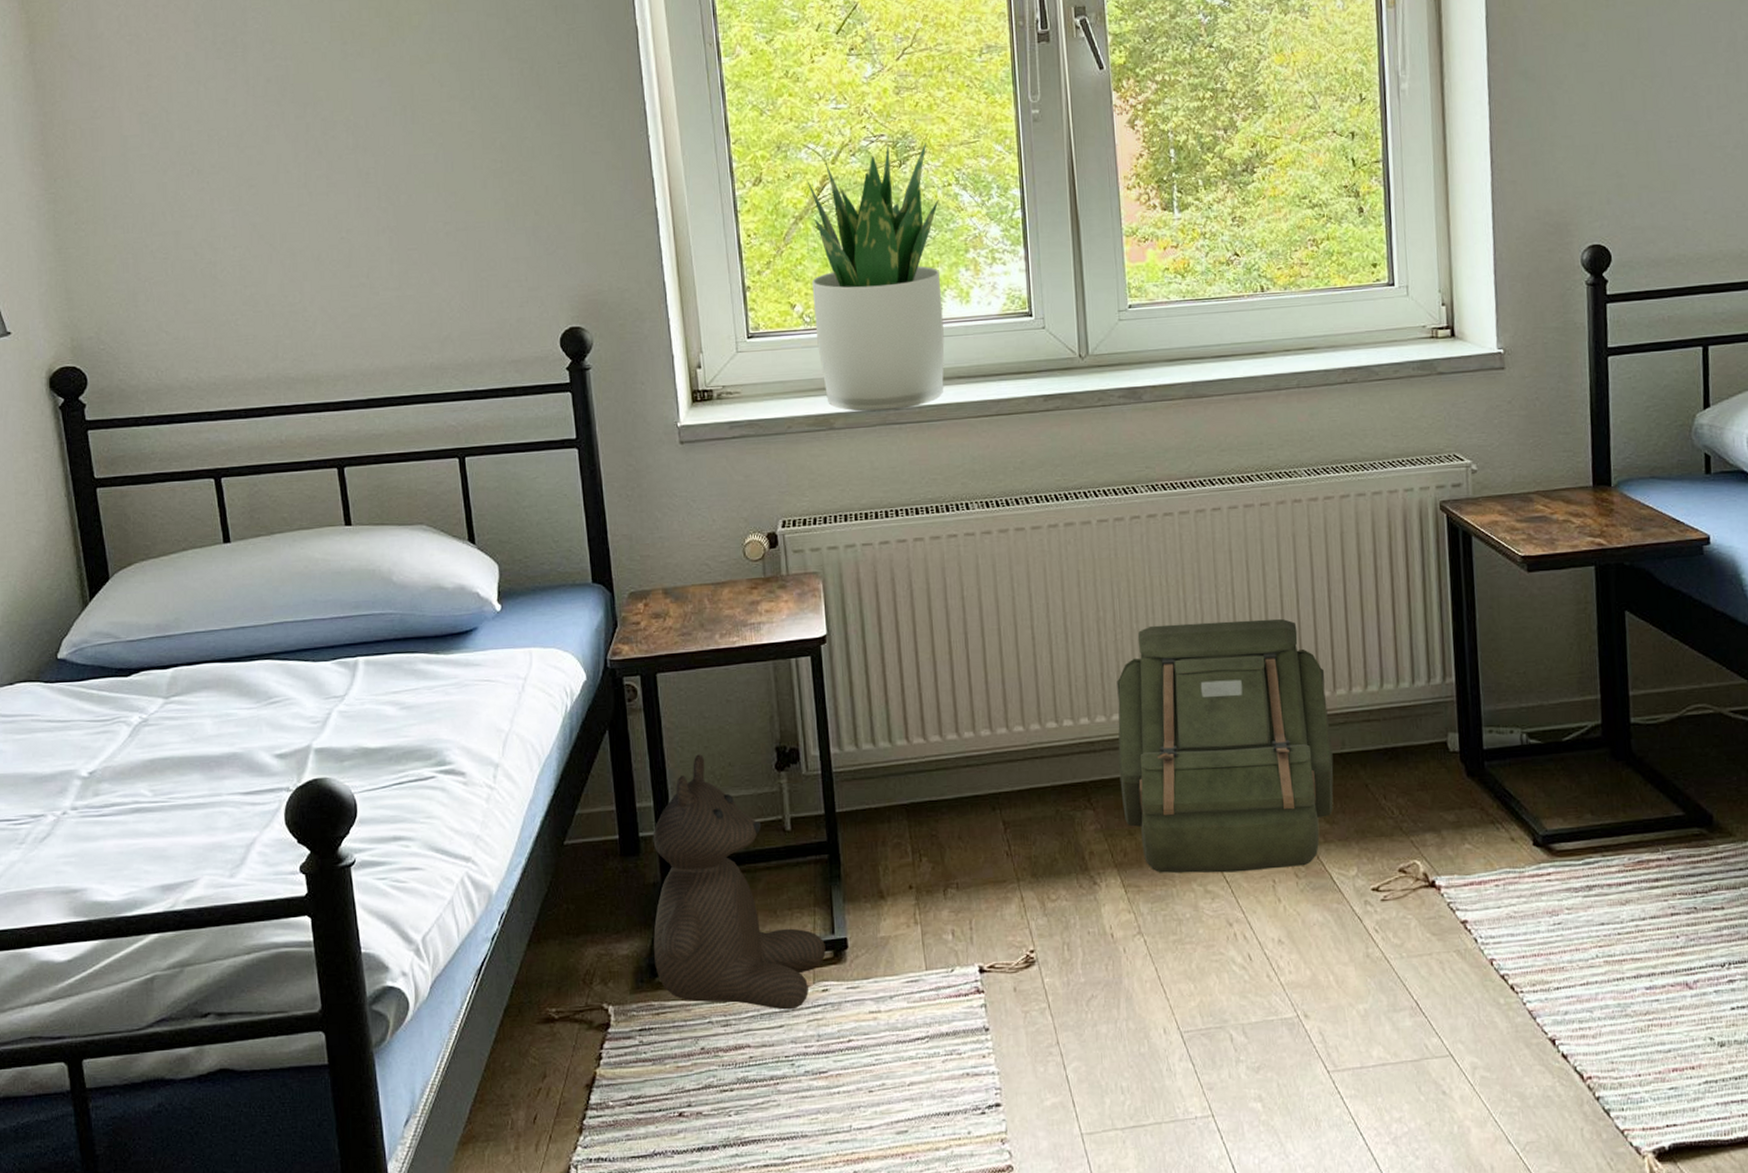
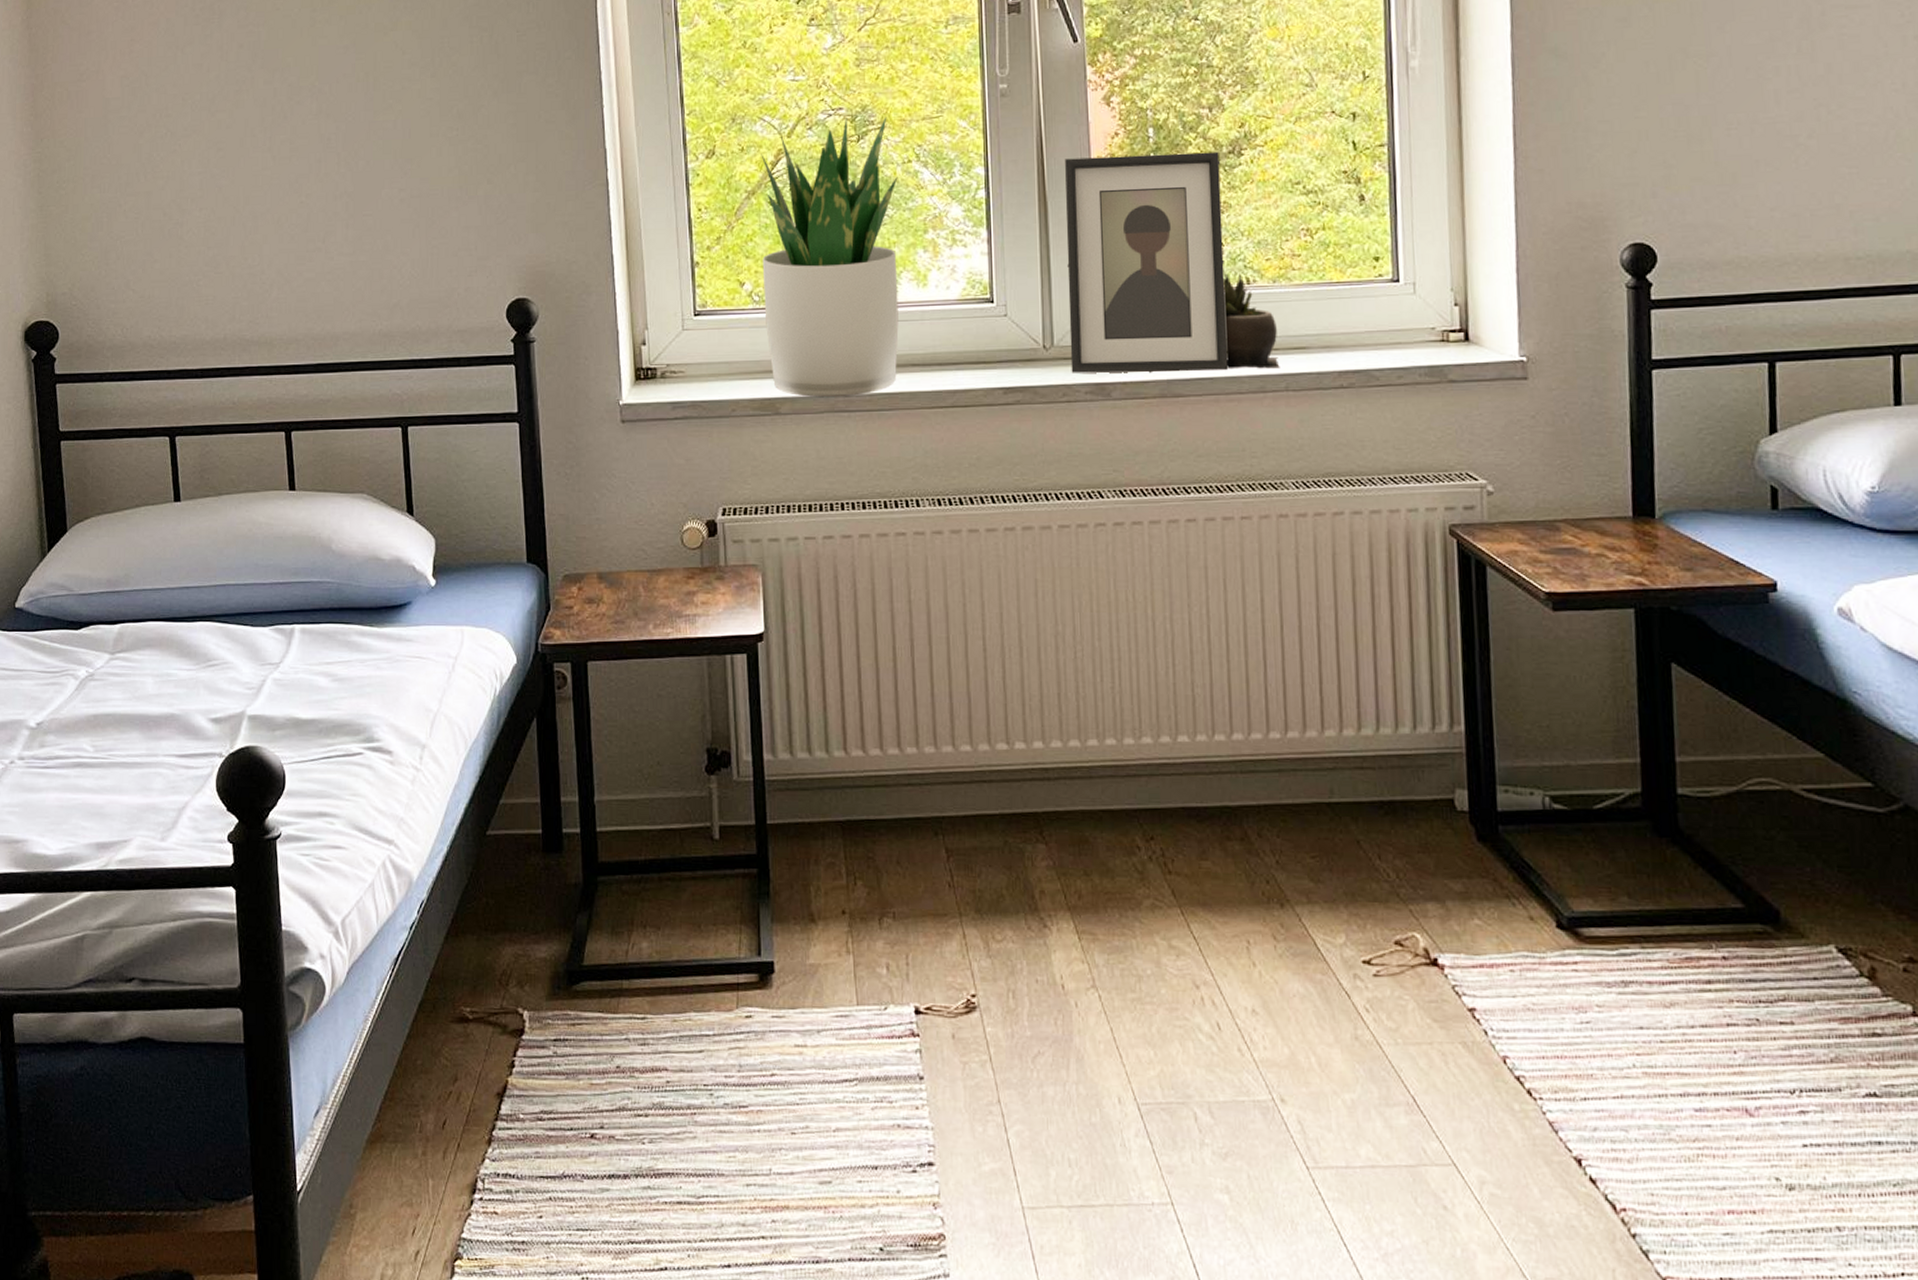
teddy bear: present [653,754,826,1010] -> none [573,750,751,1034]
picture frame: none [1094,170,1247,379] -> present [1065,151,1229,373]
backpack: present [1117,618,1334,873] -> none [1075,644,1320,928]
succulent plant: none [1240,282,1292,371] -> present [1223,273,1280,370]

